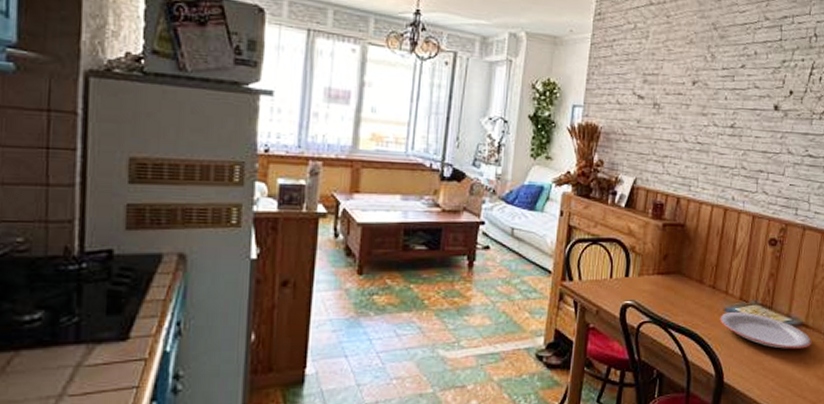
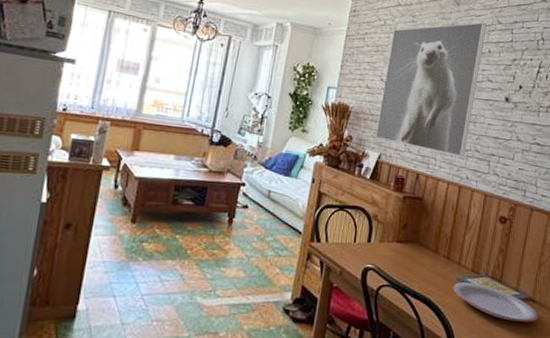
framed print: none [629,19,752,176] -> present [375,22,487,157]

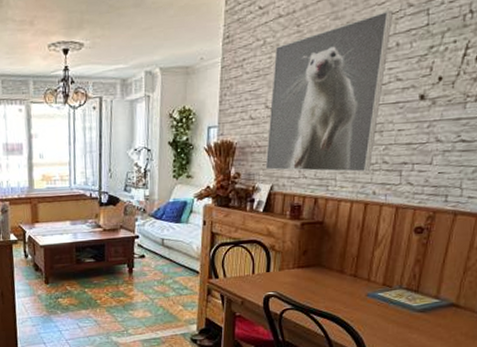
plate: present [453,281,539,322] -> none [362,296,464,328]

